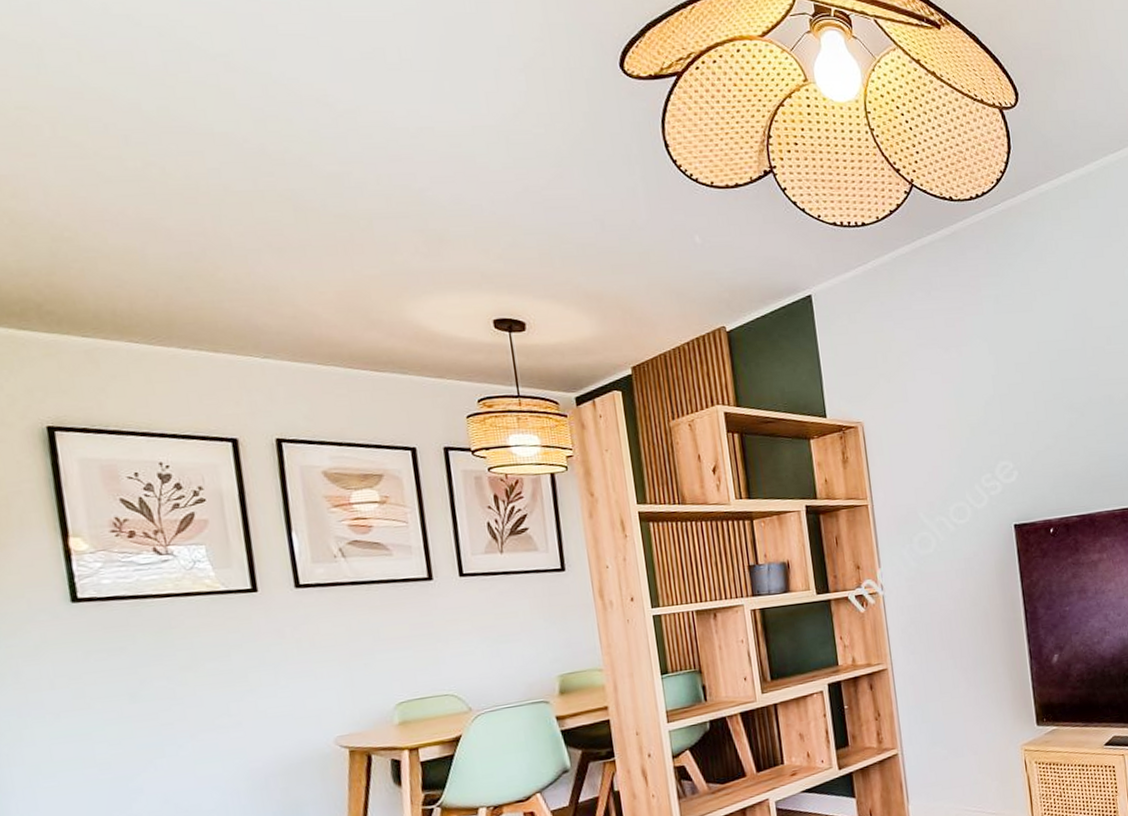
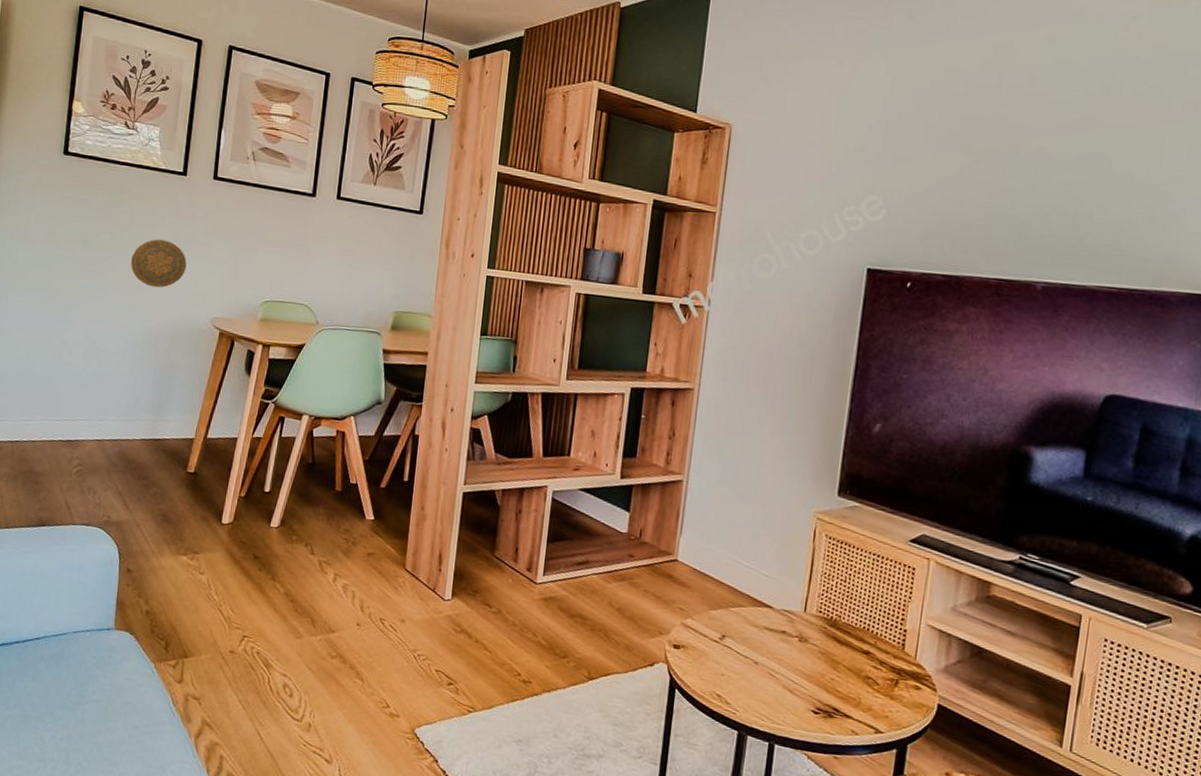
decorative plate: none [205,667,286,725] -> present [130,239,187,288]

